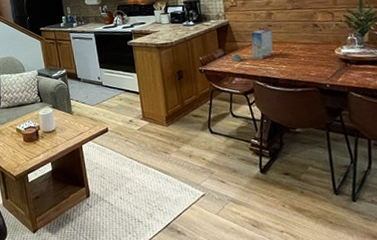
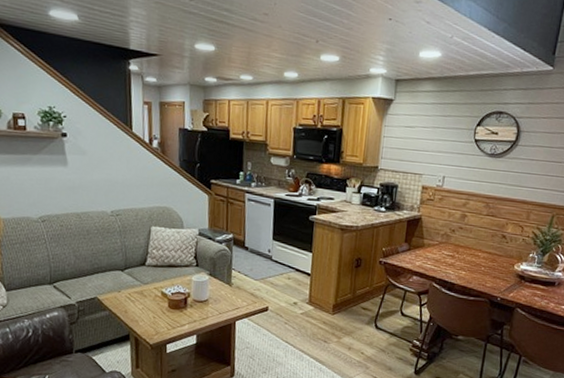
cereal box: present [232,28,274,62] -> none [416,229,462,262]

